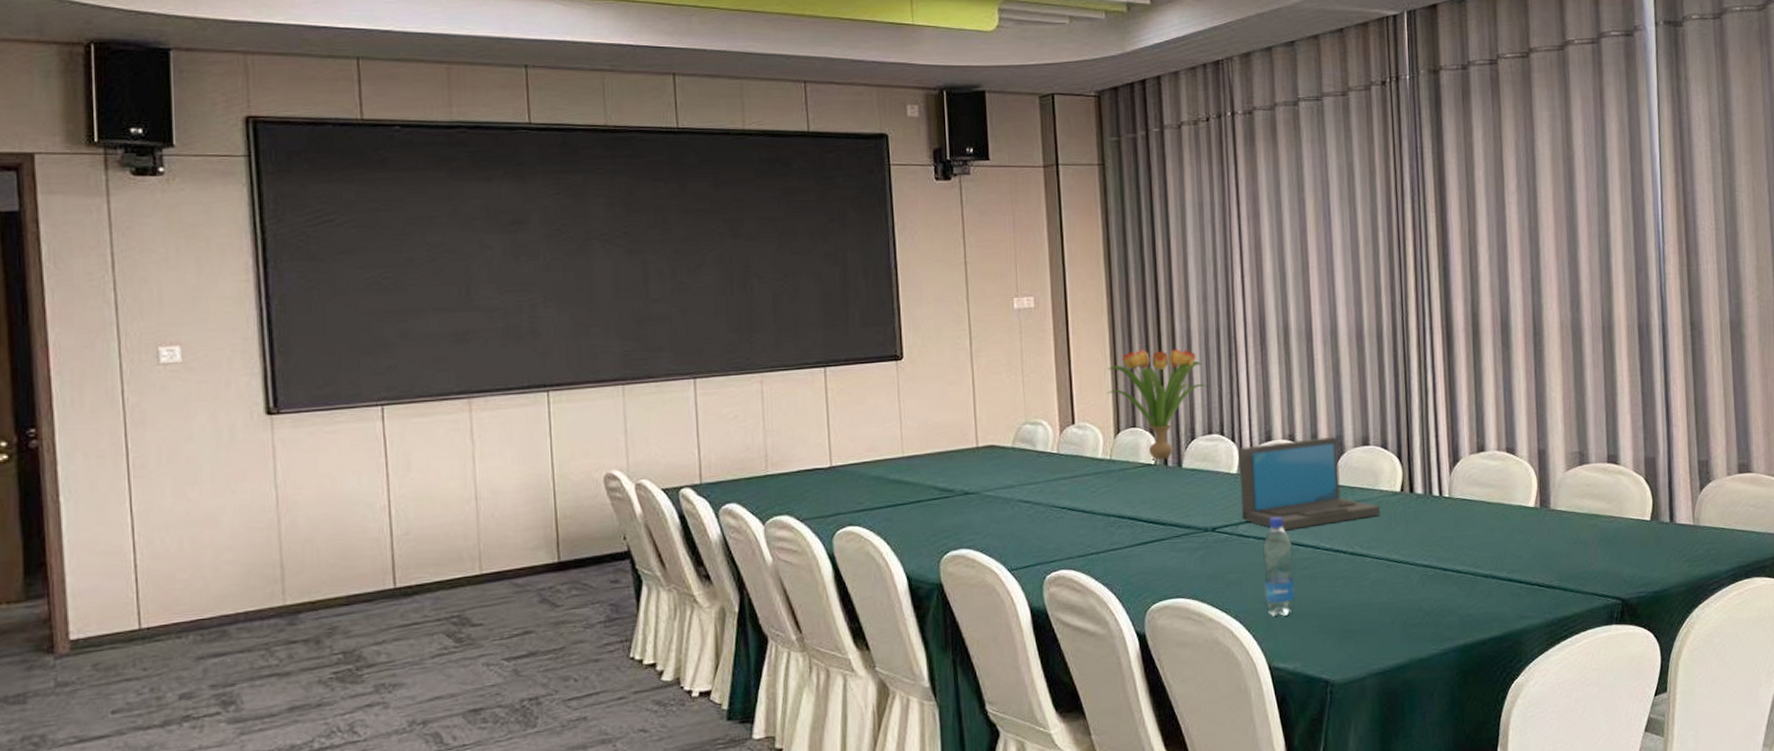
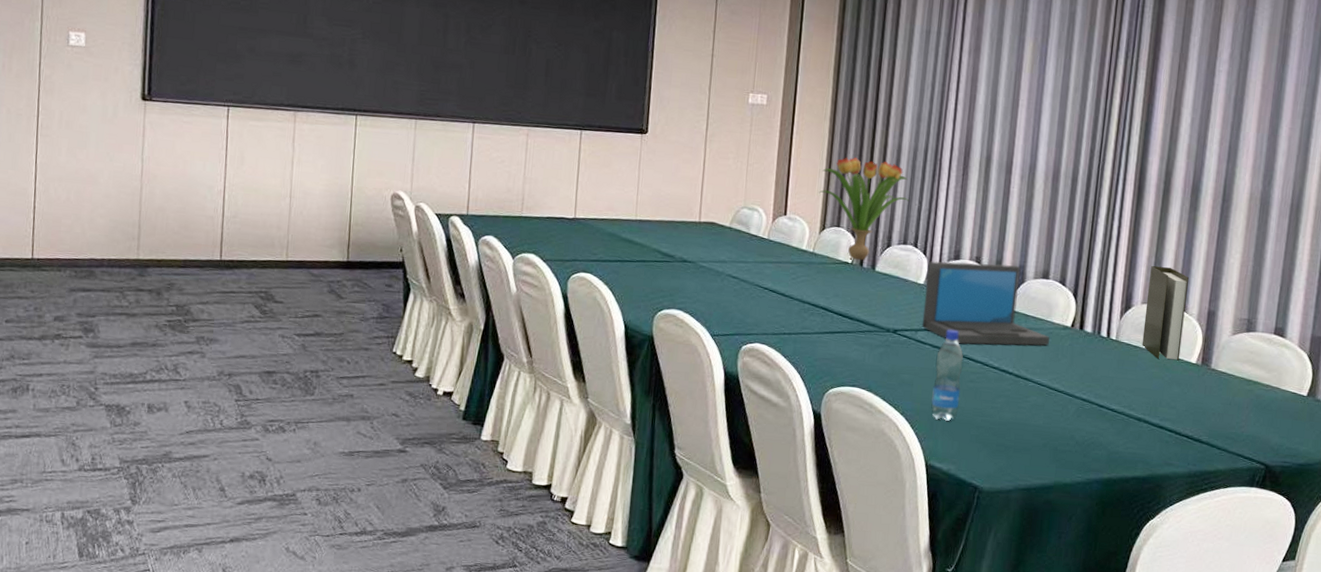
binder: none [1473,412,1517,509] -> present [1142,266,1189,361]

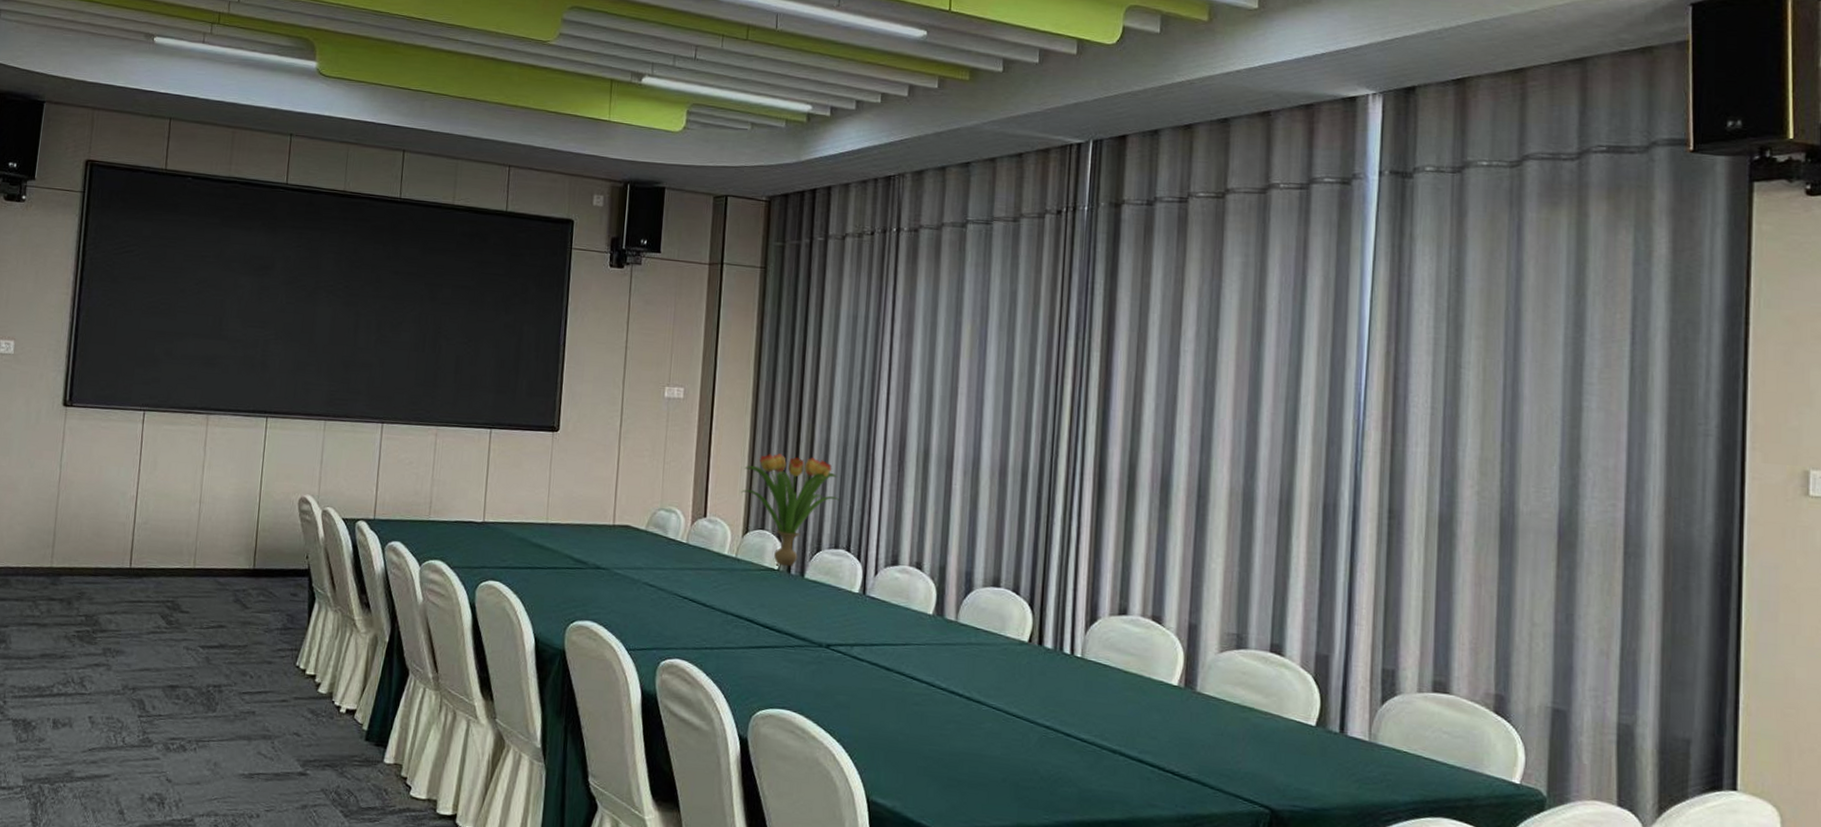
laptop: present [921,261,1050,346] -> none [857,567,1004,664]
bottle: present [931,330,964,421] -> none [871,645,907,750]
binder: present [1142,266,1189,361] -> none [1112,572,1163,682]

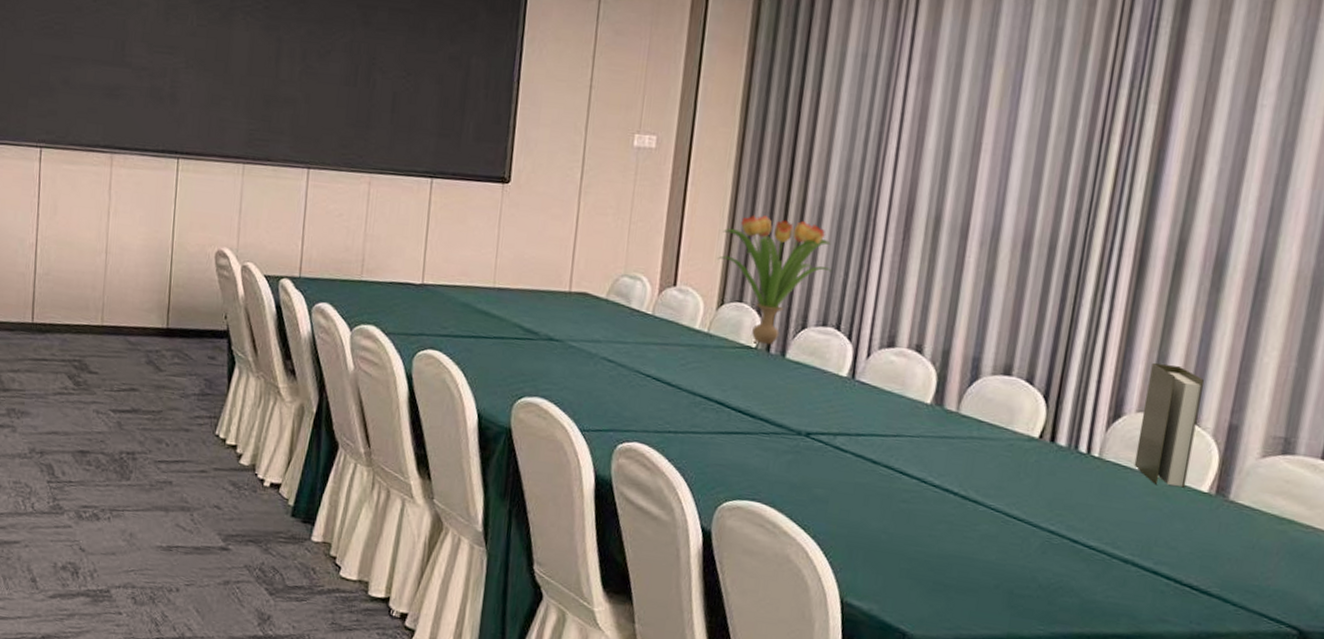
binder: none [1112,572,1163,682] -> present [1134,363,1204,488]

